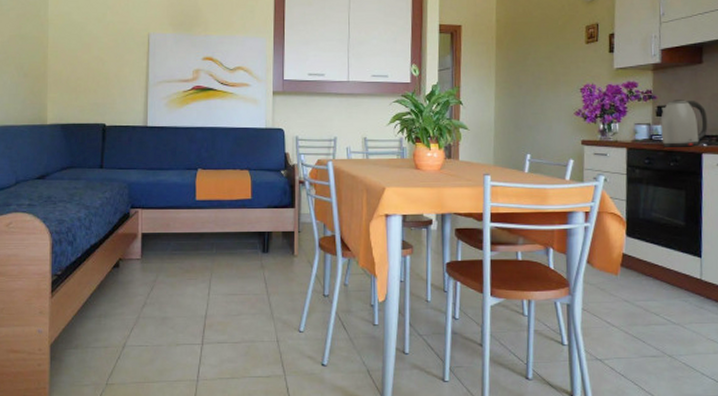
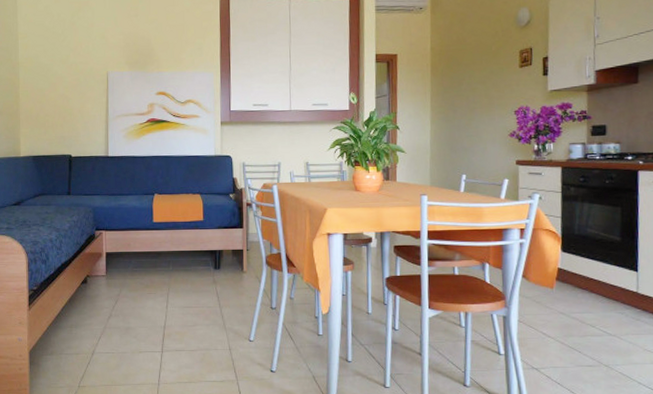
kettle: present [661,100,708,147] -> none [595,119,644,166]

